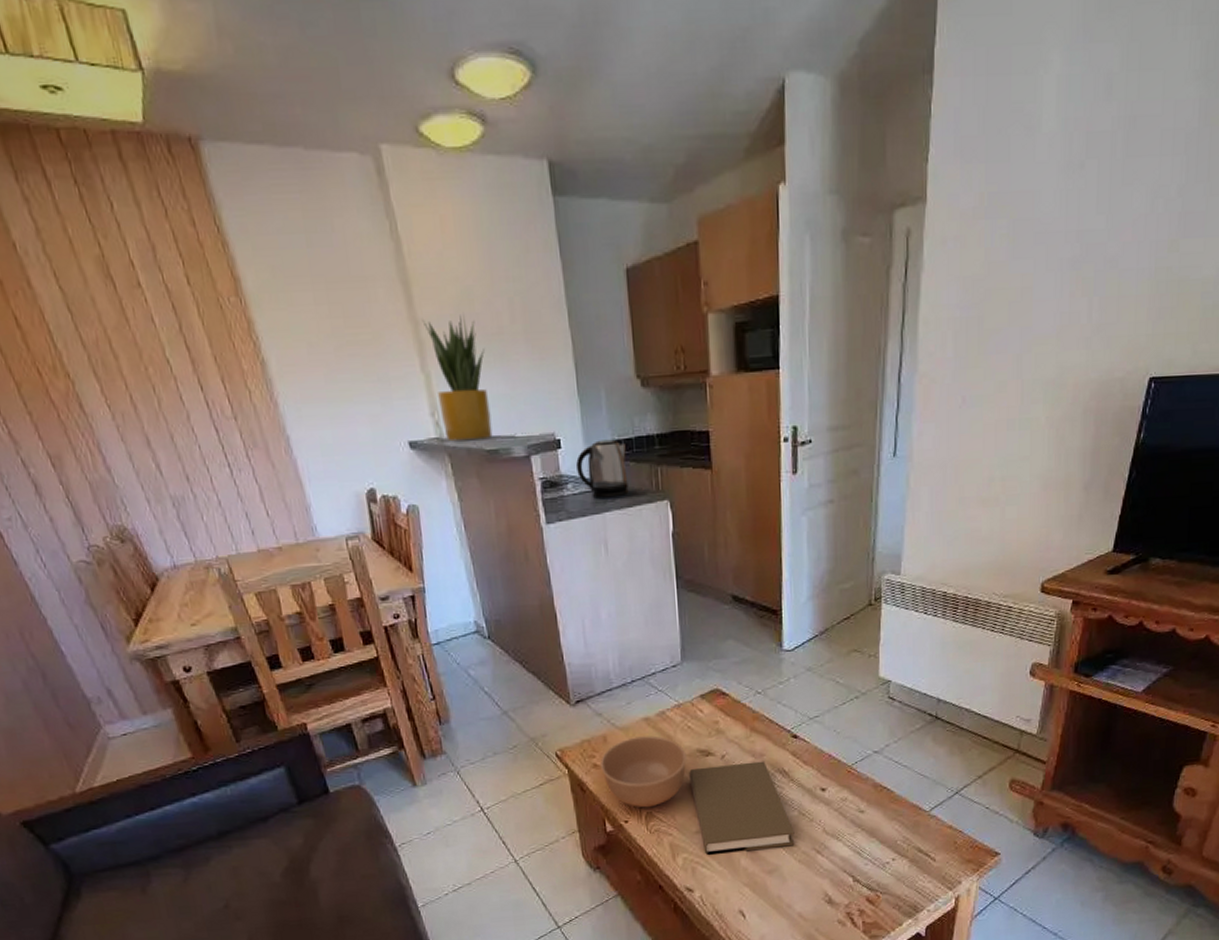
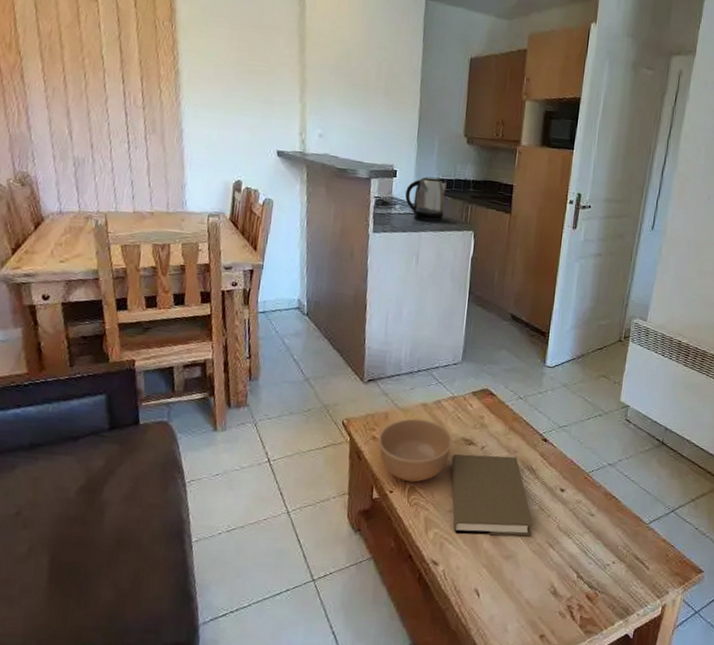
planter: present [422,315,493,442] -> none [307,64,352,160]

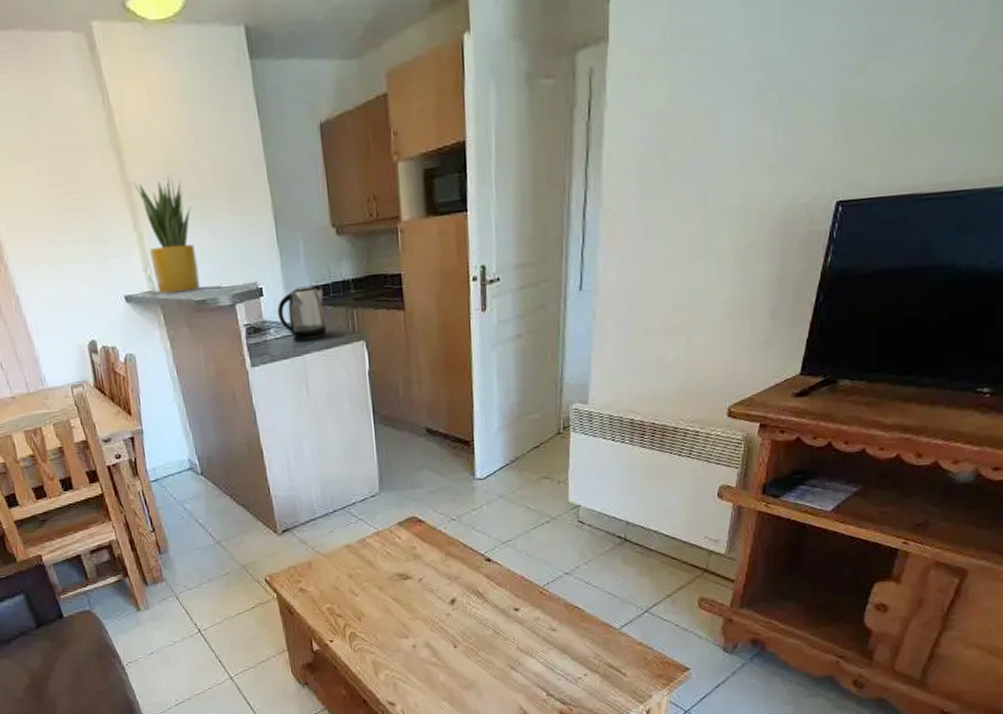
planter: none [307,64,352,160] -> present [133,176,200,294]
bowl: present [378,418,453,483] -> none [306,561,387,629]
book: present [451,454,533,537] -> none [389,583,490,672]

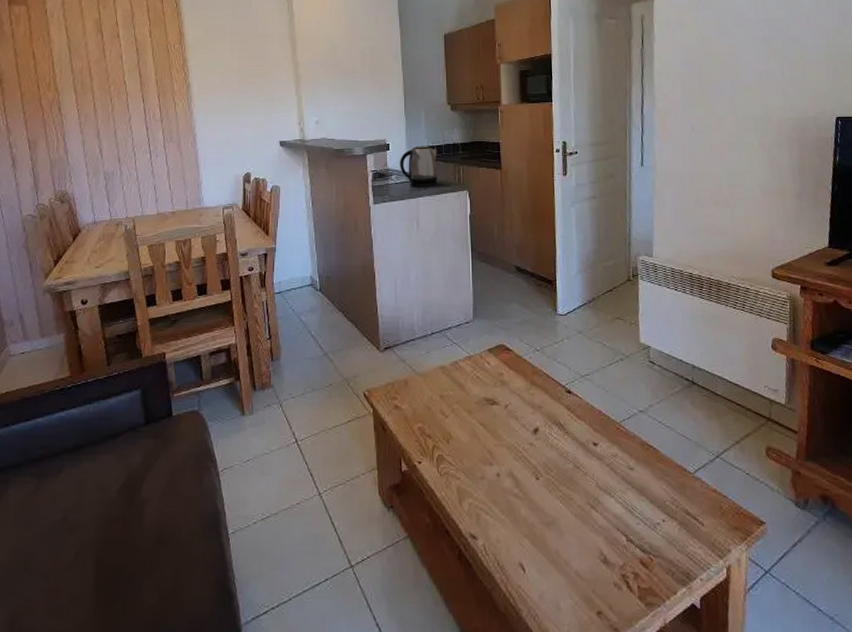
planter: present [133,176,200,294] -> none [301,60,341,142]

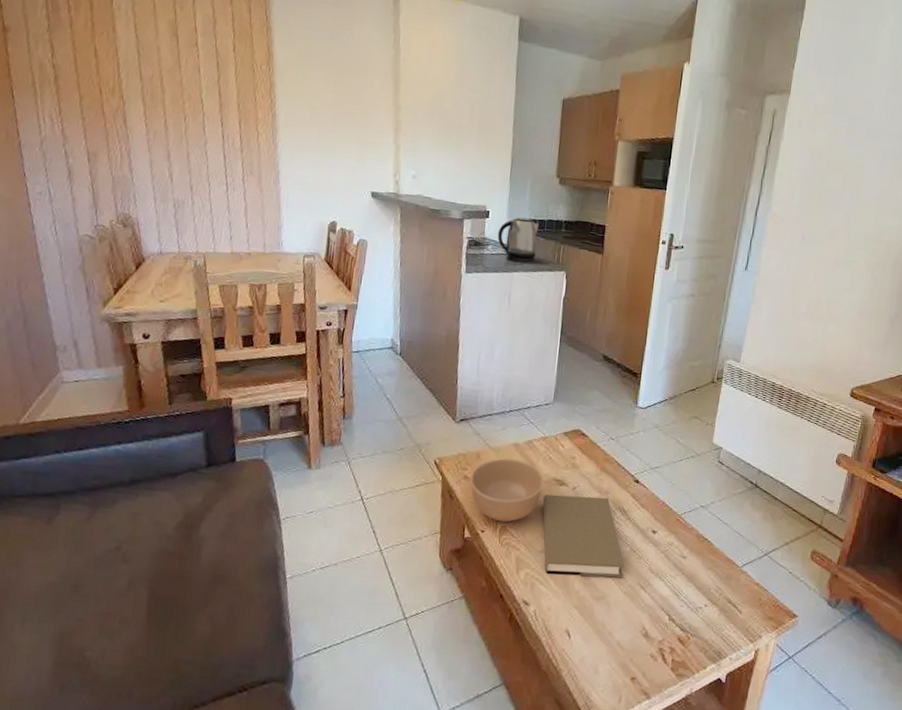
bowl: none [401,383,475,450] -> present [470,458,544,523]
book: none [477,413,571,503] -> present [542,494,625,578]

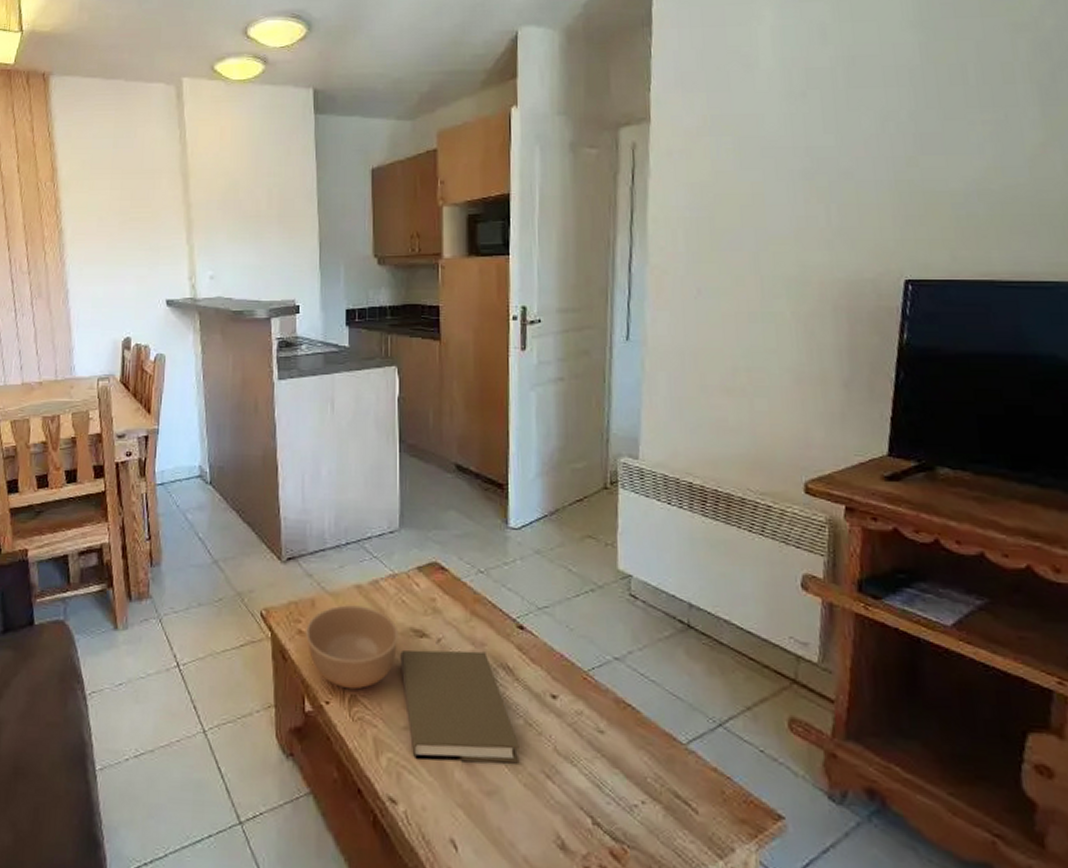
kettle: present [497,217,539,263] -> none [312,308,359,362]

